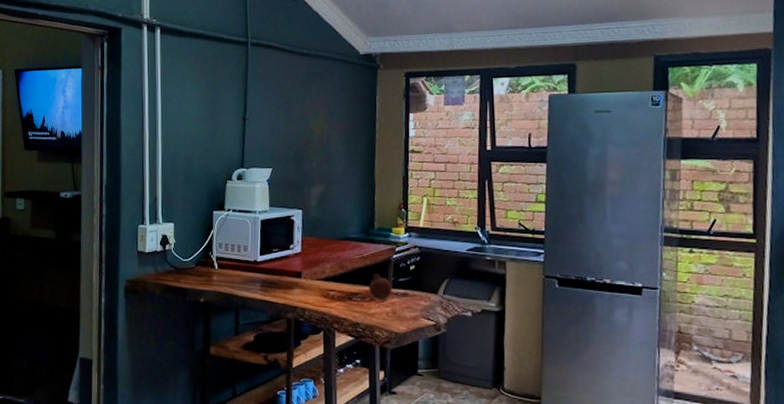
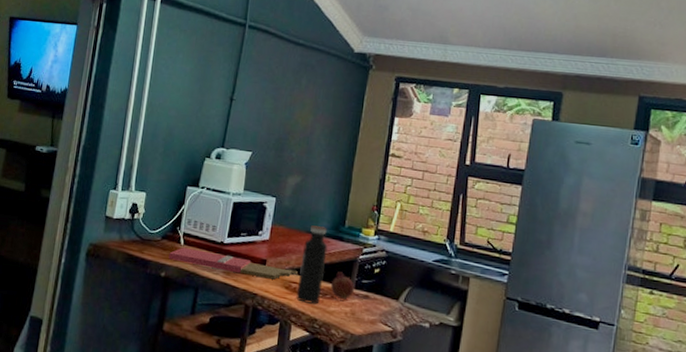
cutting board: none [205,271,334,290] -> present [168,247,298,280]
water bottle: none [335,232,361,309] -> present [296,225,328,304]

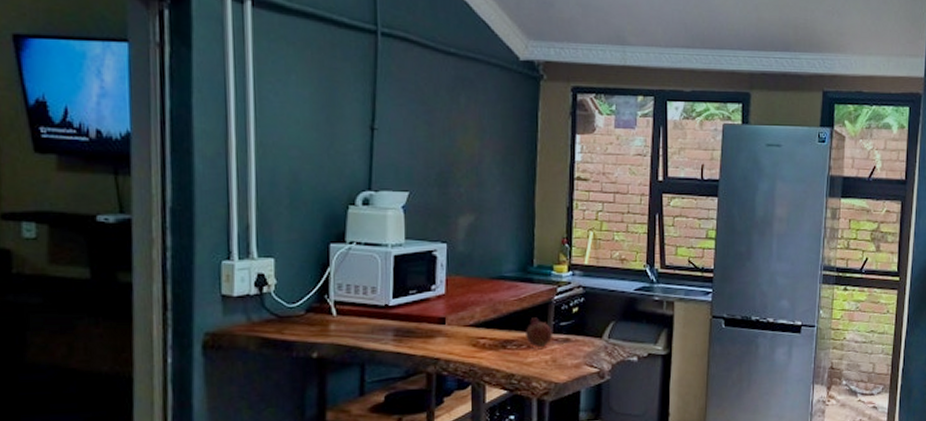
cutting board: present [168,247,298,280] -> none [319,318,485,339]
water bottle: present [296,225,328,304] -> none [486,270,517,359]

